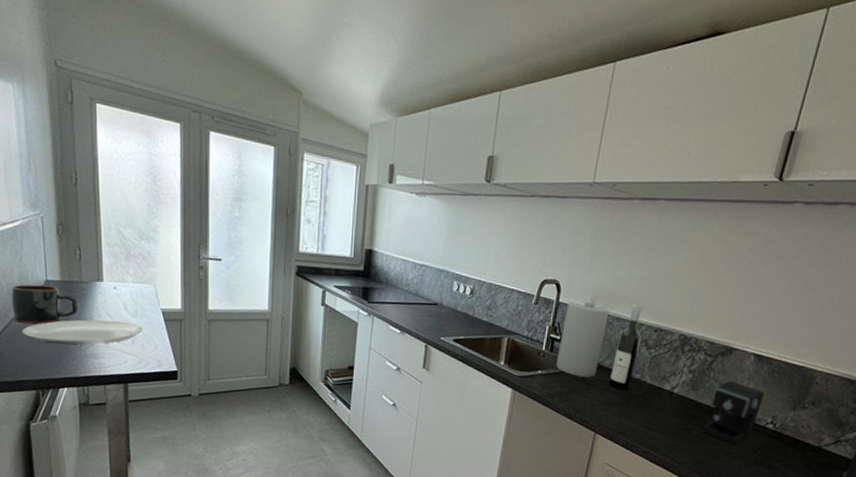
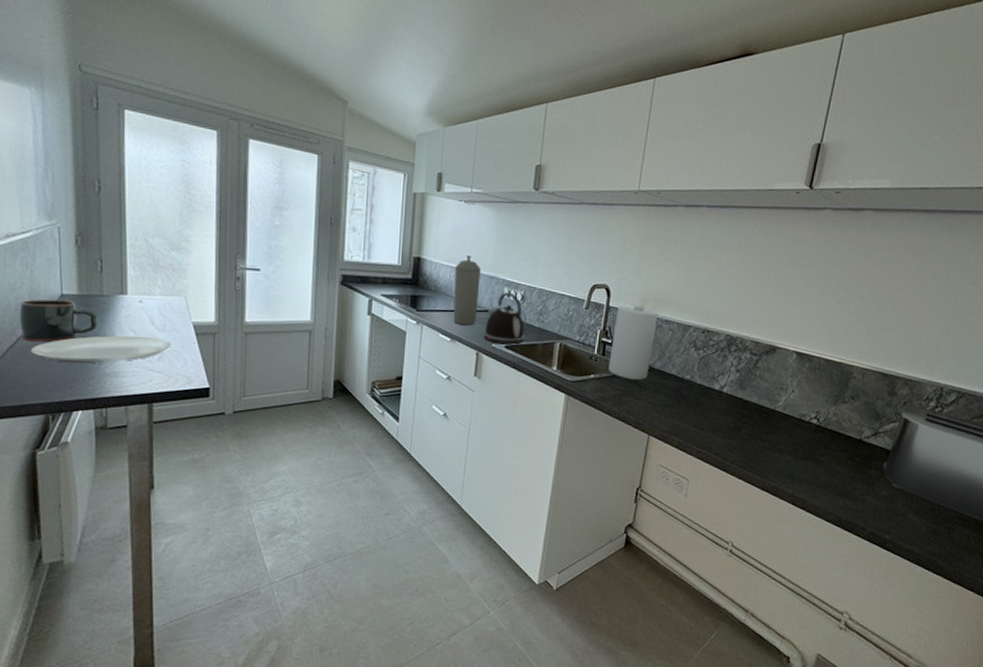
canister: none [403,248,431,319] -> present [453,255,481,326]
kettle: none [432,285,473,339] -> present [483,292,525,345]
bottle: present [609,303,643,391] -> none [660,306,690,392]
coffee maker: present [702,380,816,457] -> none [752,378,858,449]

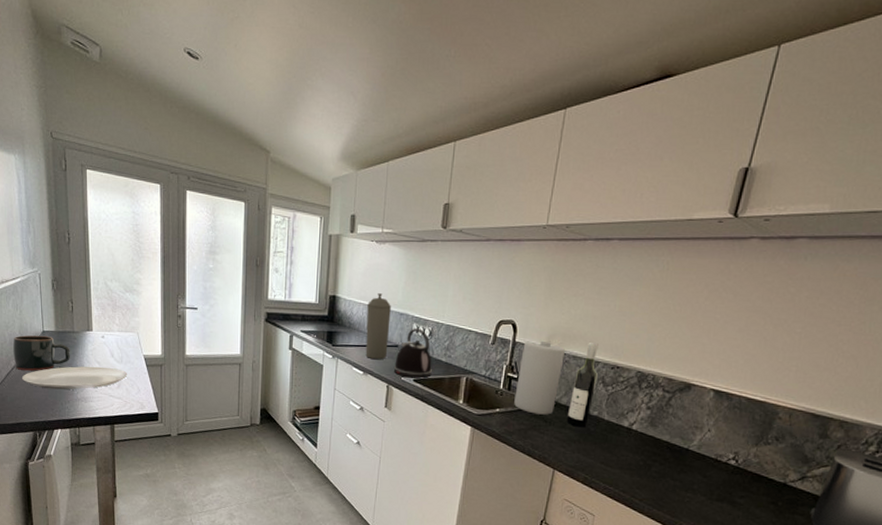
bottle: none [660,306,690,392] -> present [566,341,599,427]

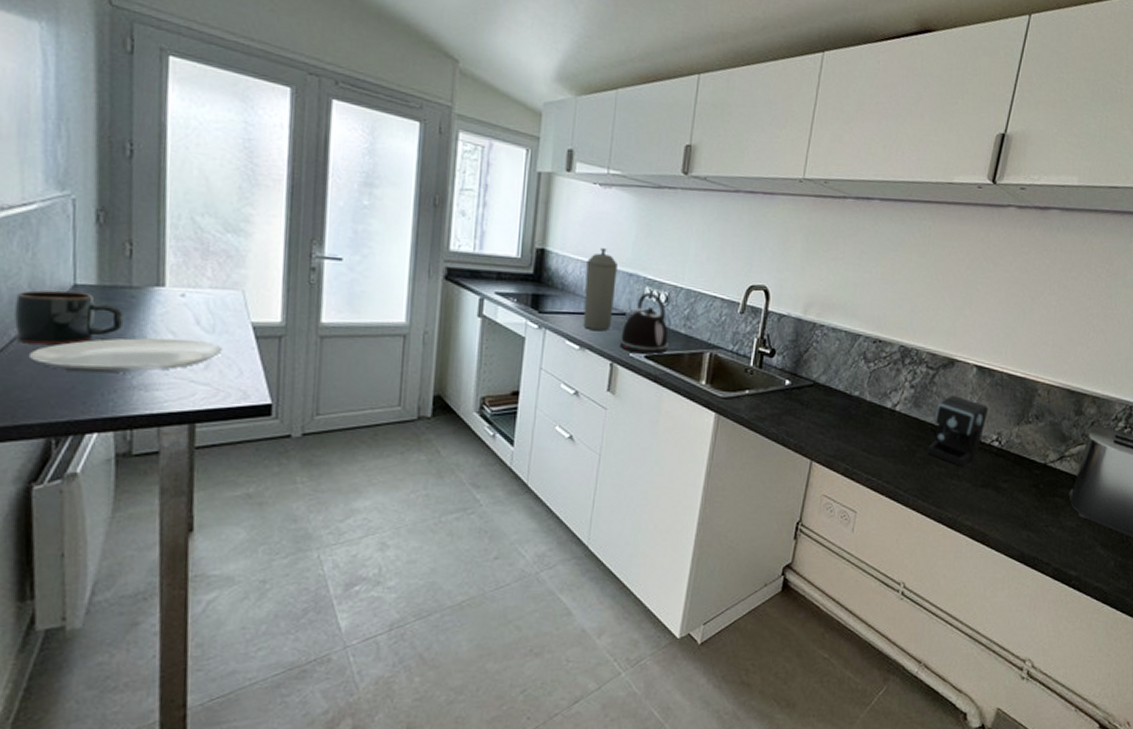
paper towel holder: present [514,340,565,415] -> none [766,310,823,397]
bottle: present [566,341,599,427] -> none [825,312,860,410]
coffee maker: none [662,416,781,493] -> present [927,394,1042,475]

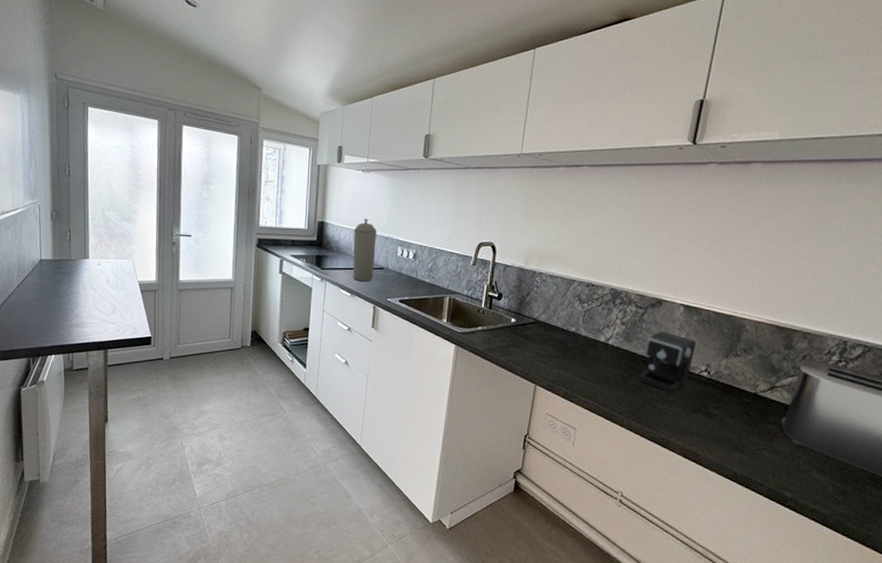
mug: present [13,290,124,345] -> none [10,263,67,298]
plate: present [28,337,223,374] -> none [17,292,122,316]
kettle: present [619,292,669,355] -> none [379,251,417,299]

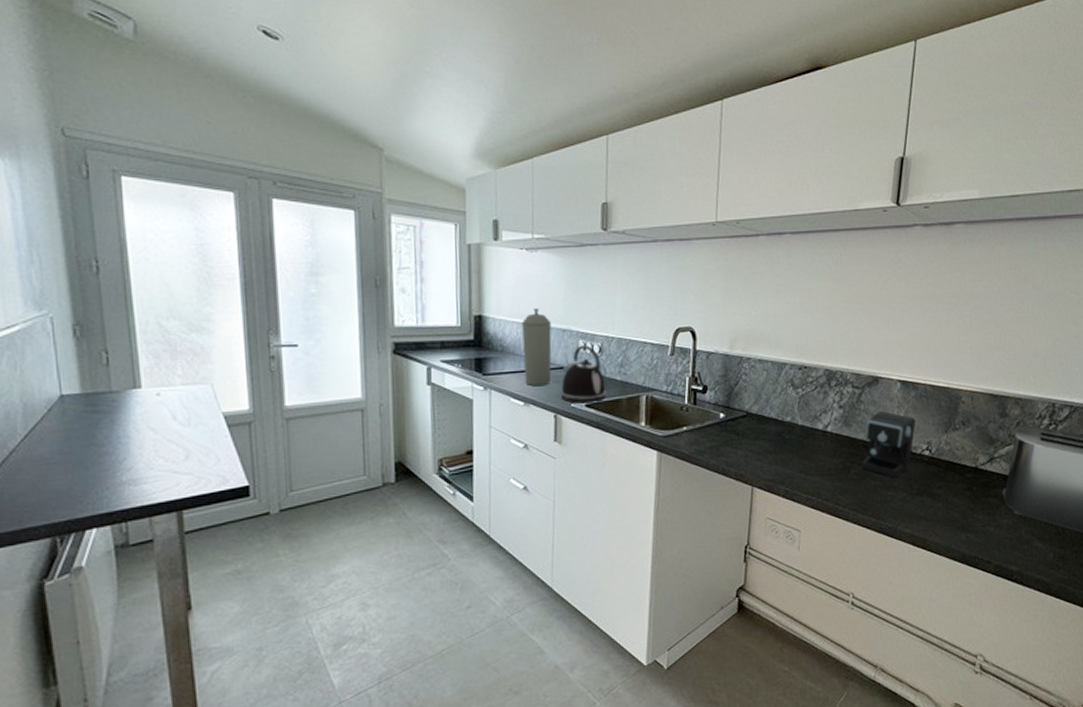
kettle: none [379,251,417,299] -> present [560,345,606,404]

